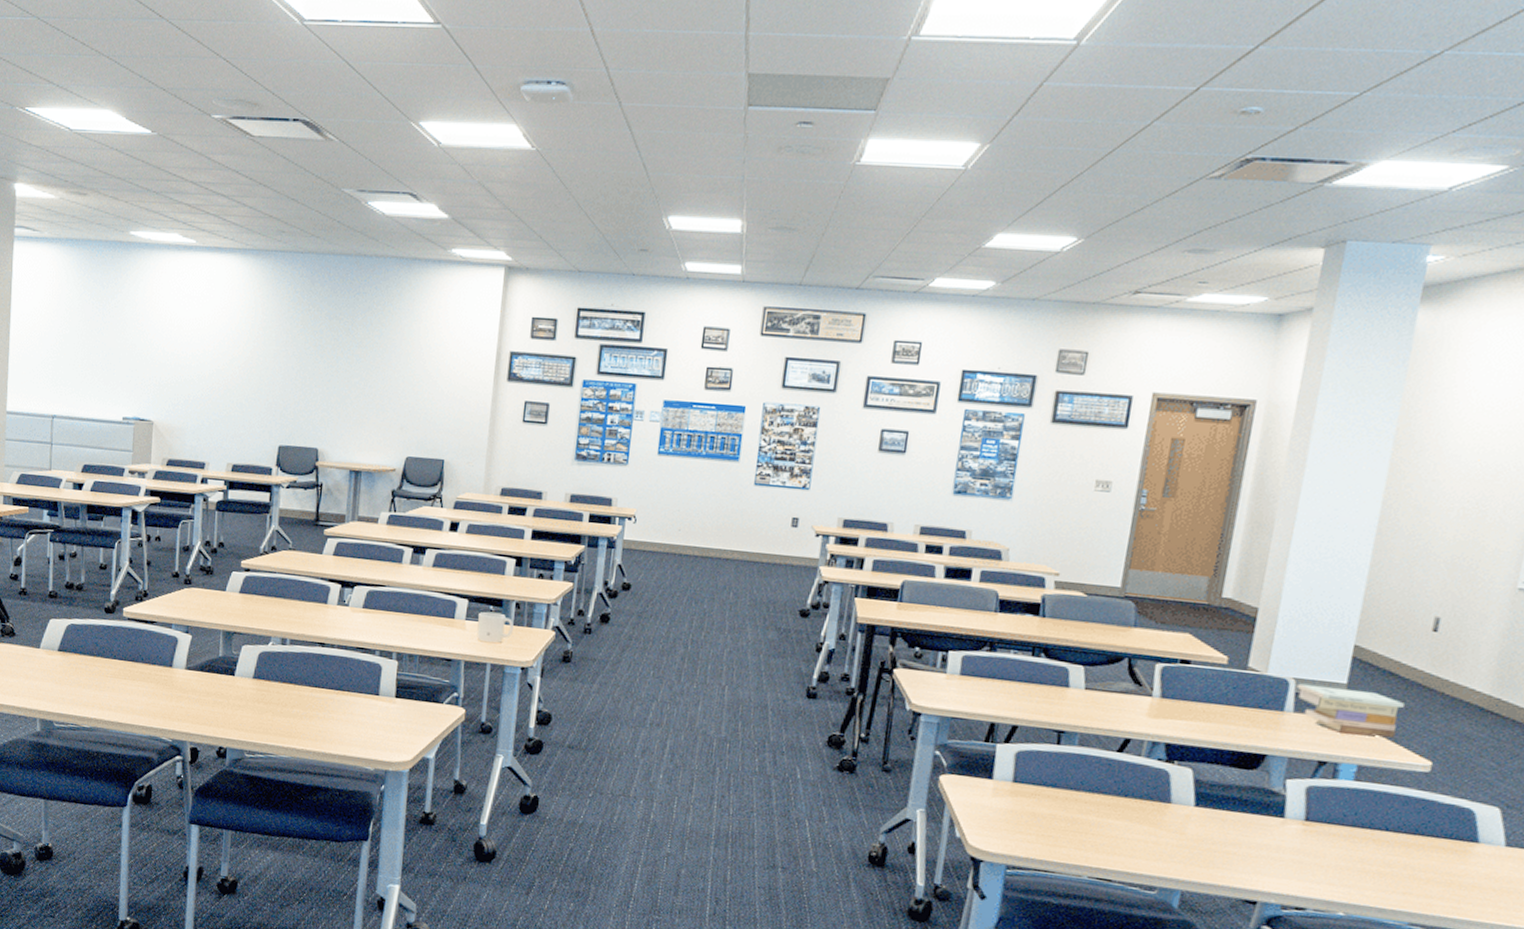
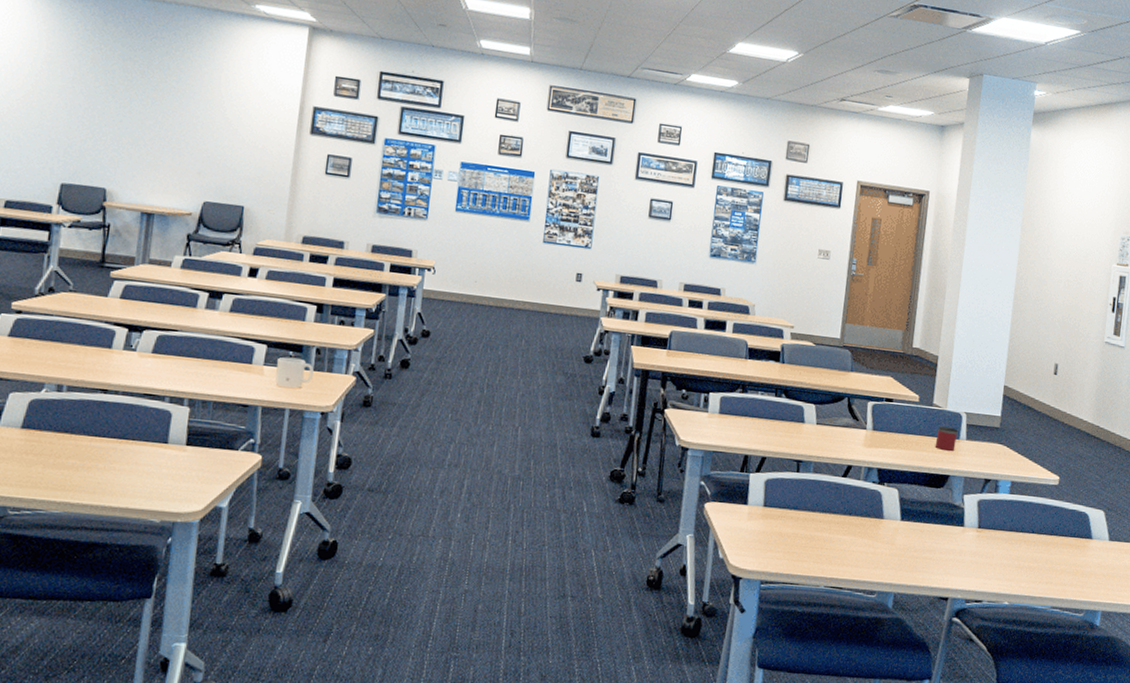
beverage cup: none [1247,694,1283,726] -> present [935,426,959,452]
books: present [1296,683,1405,739] -> none [967,416,1039,459]

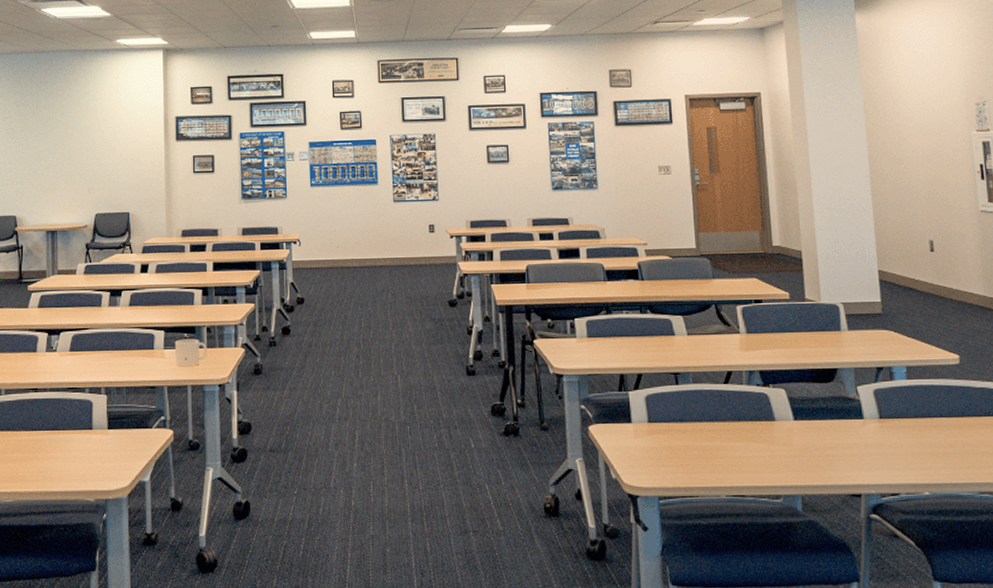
beverage cup: present [935,426,959,452] -> none [815,320,838,345]

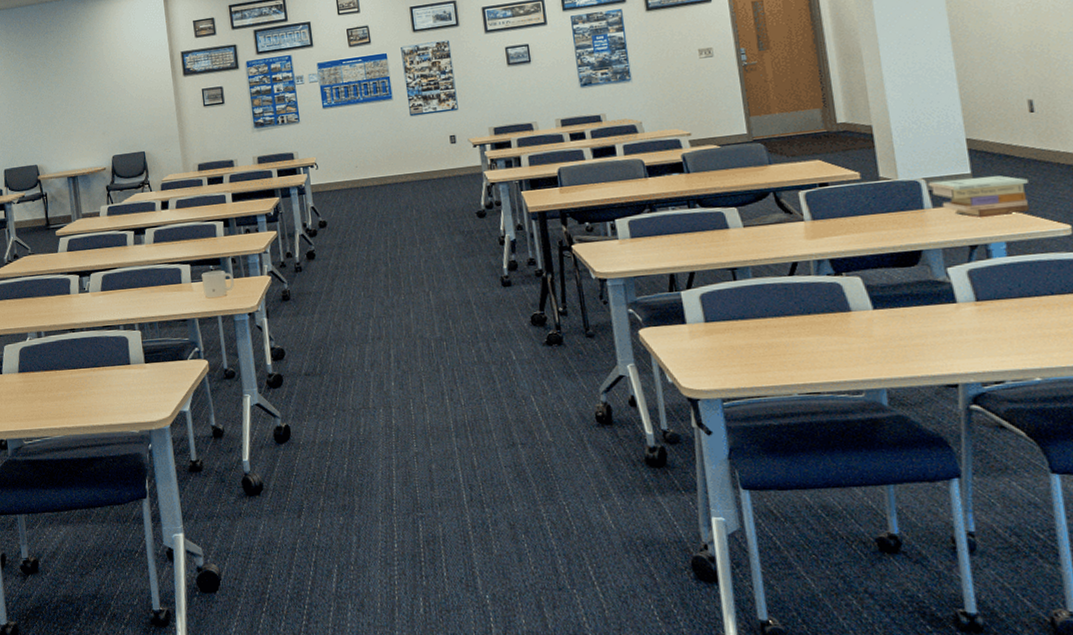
books: none [845,305,927,342] -> present [928,175,1030,217]

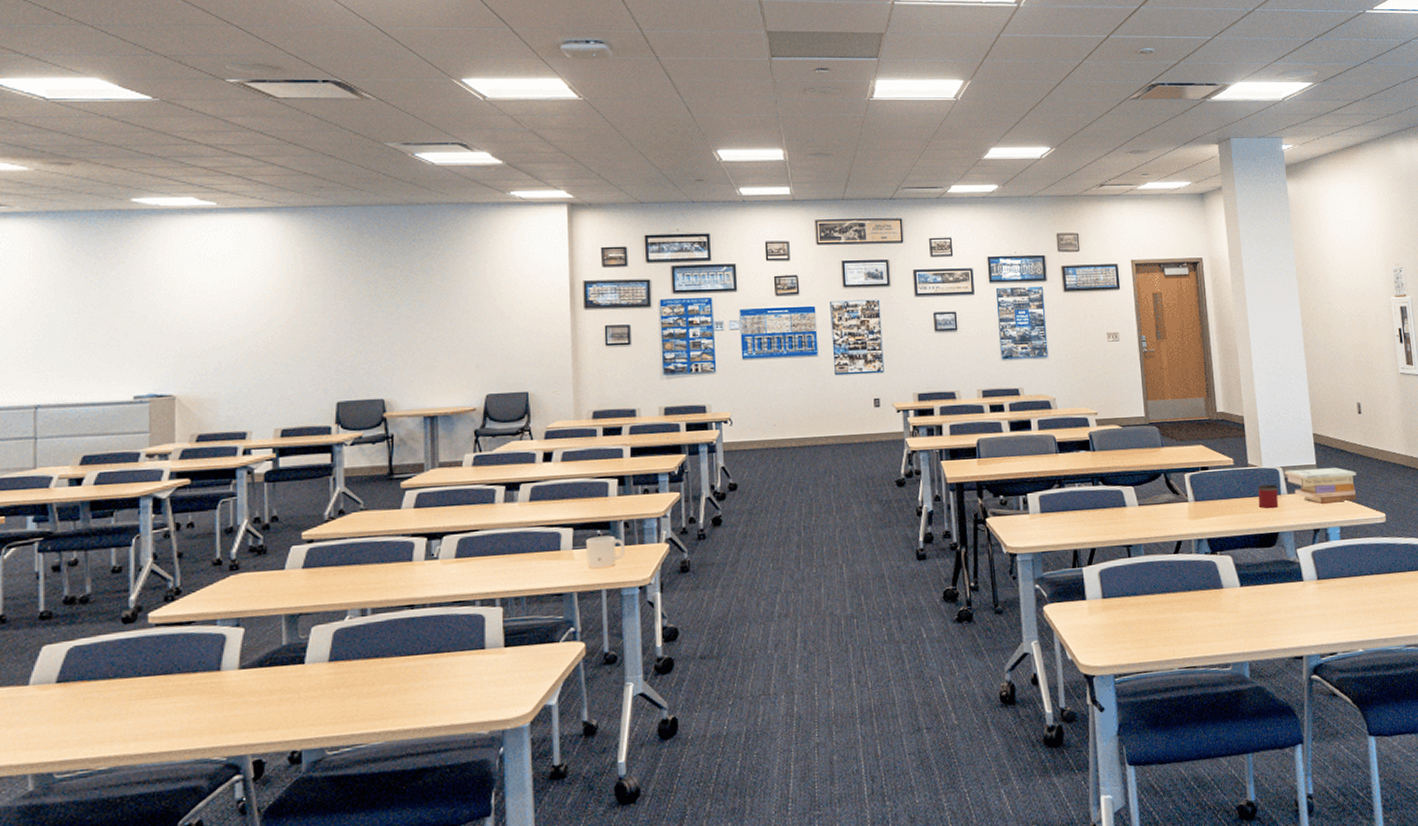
beverage cup: none [893,197,921,225] -> present [1258,484,1279,509]

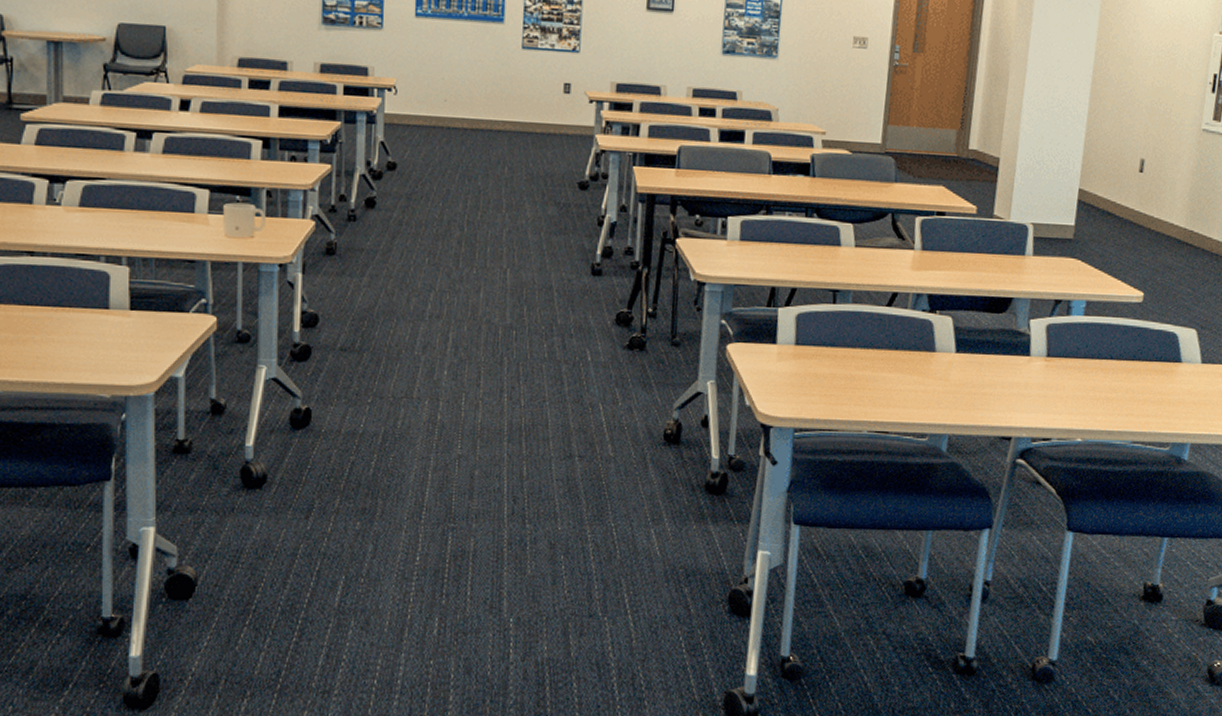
beverage cup: present [1258,484,1279,509] -> none [995,241,1024,271]
books: present [1284,467,1357,504] -> none [1034,228,1120,274]

